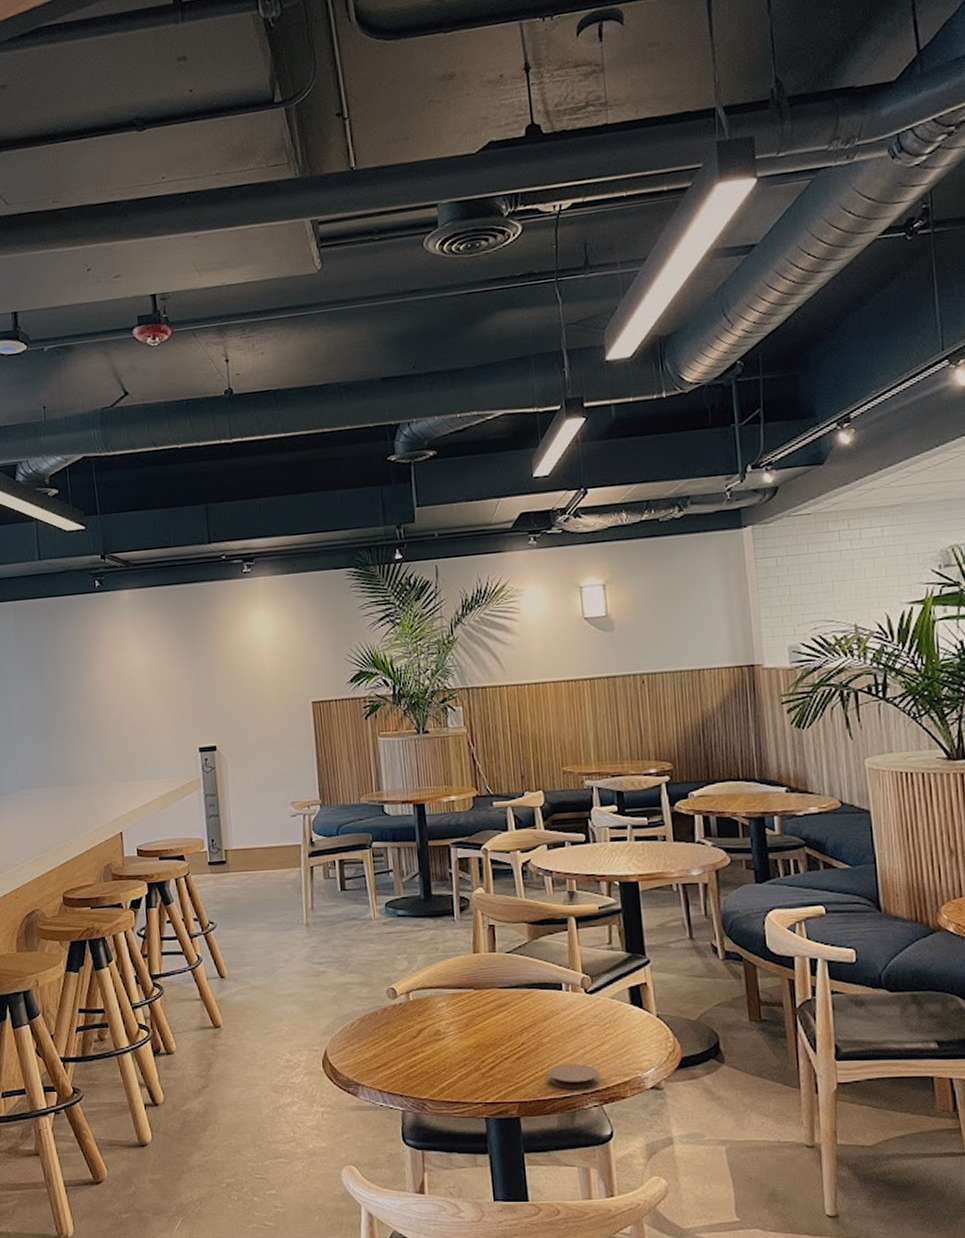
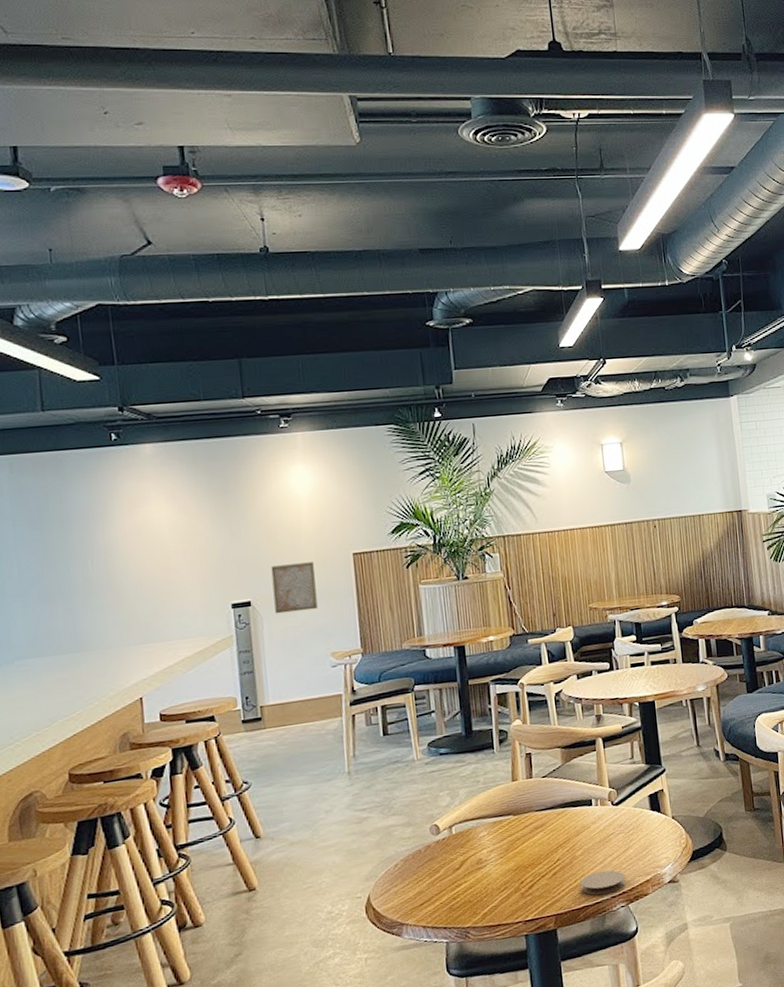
wall art: none [234,709,278,760] -> present [271,562,318,614]

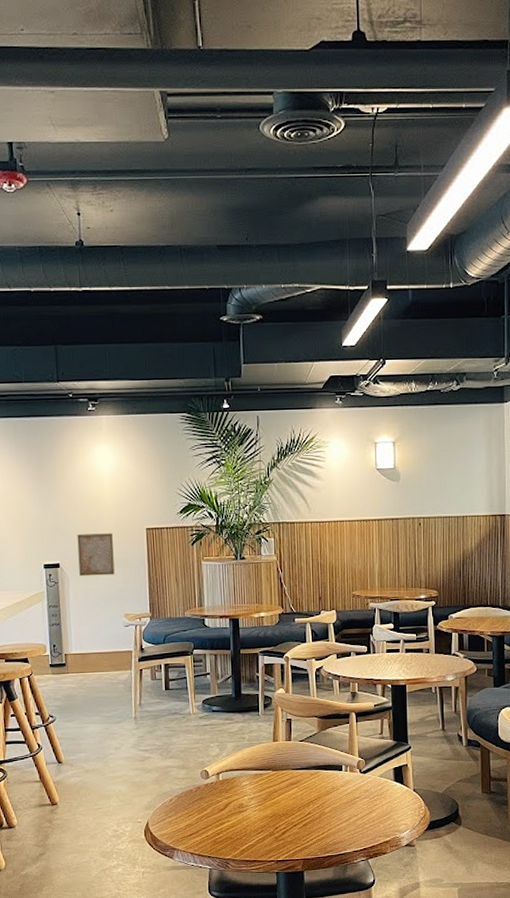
coaster: present [580,870,626,895] -> none [327,827,367,848]

